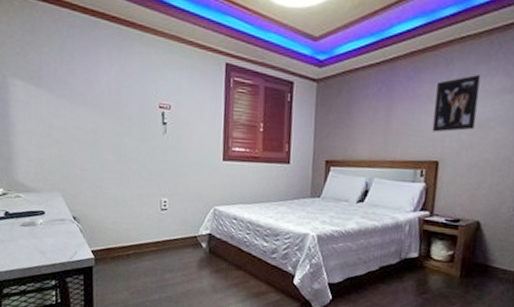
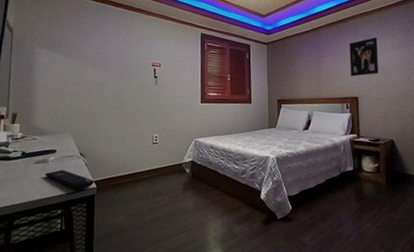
remote control: none [33,234,91,259] -> present [44,169,94,189]

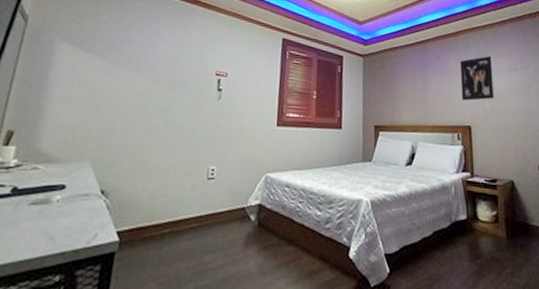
remote control: present [44,169,94,189] -> none [42,213,117,244]

